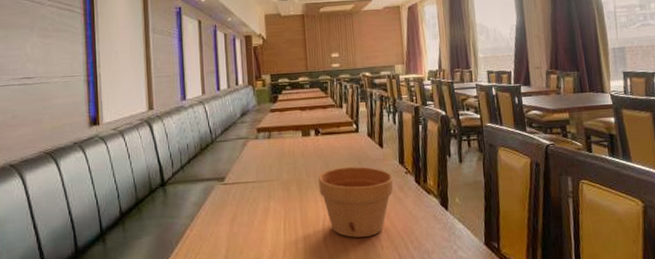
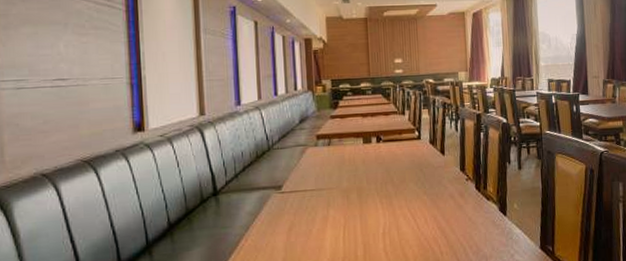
flower pot: present [318,166,394,238] -> none [379,173,454,245]

